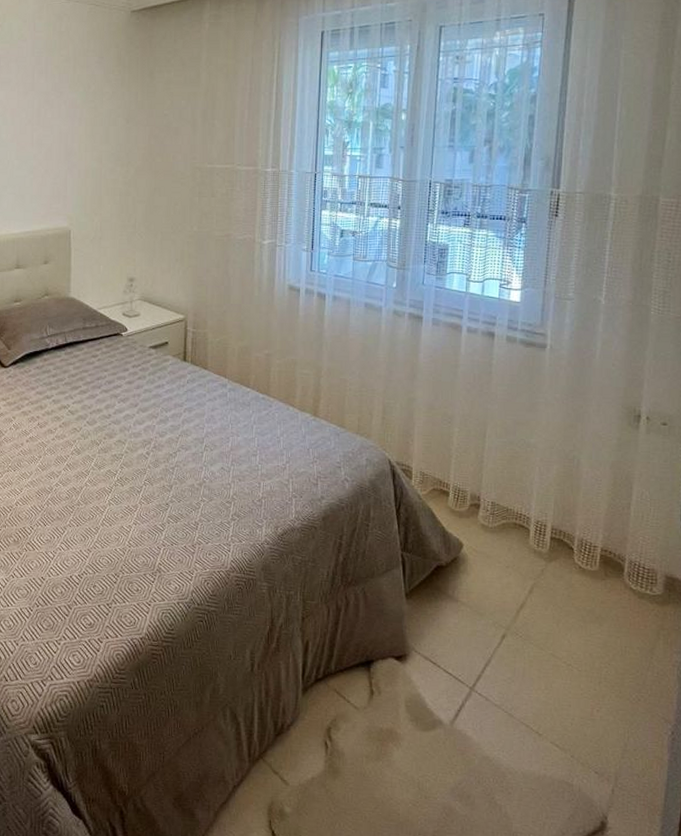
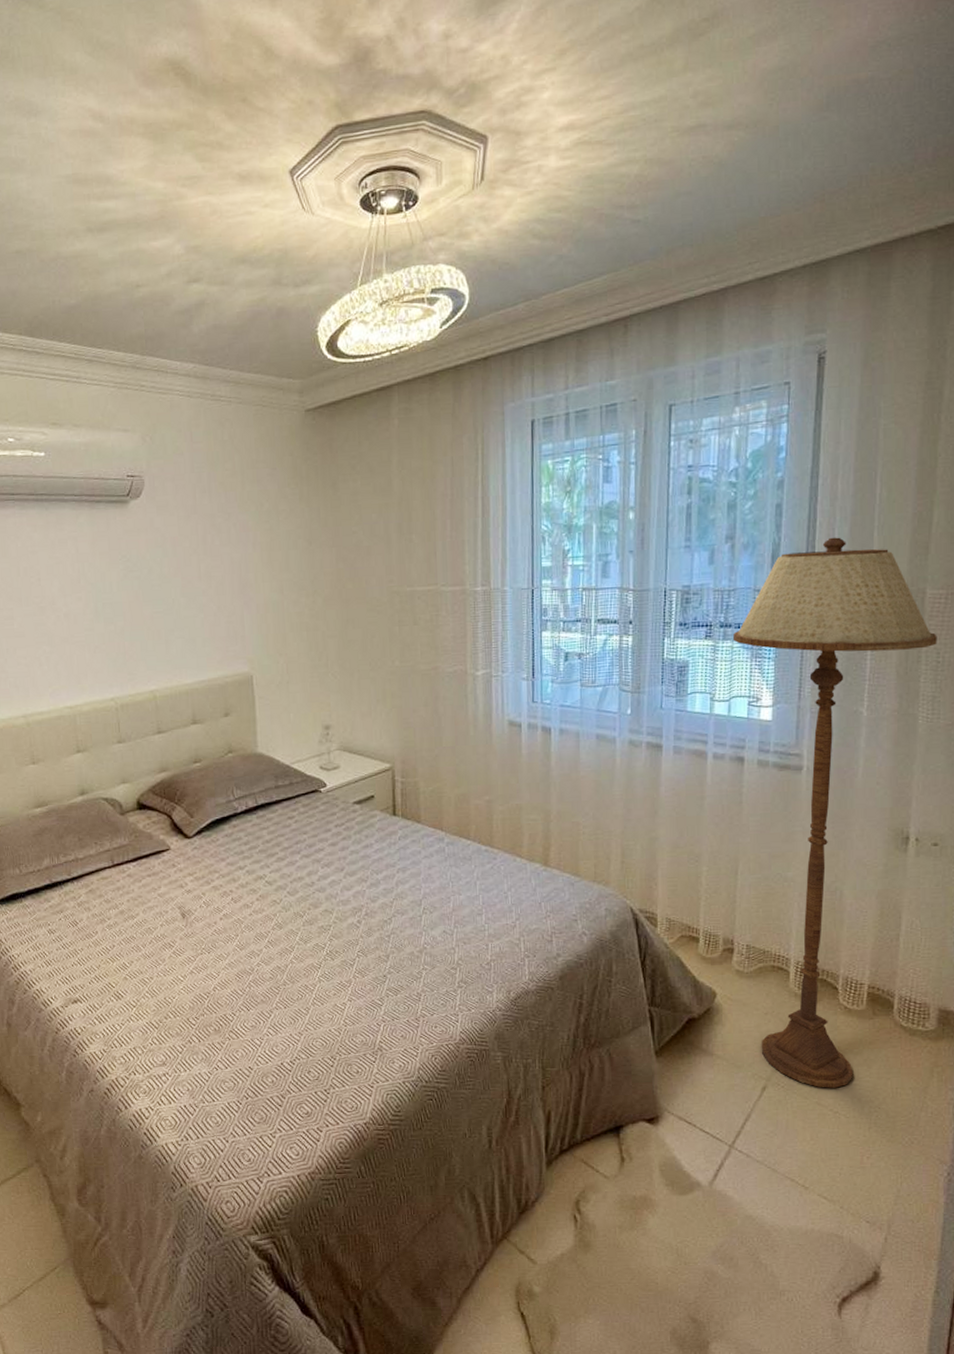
floor lamp: none [489,147,669,642] -> present [733,537,937,1088]

